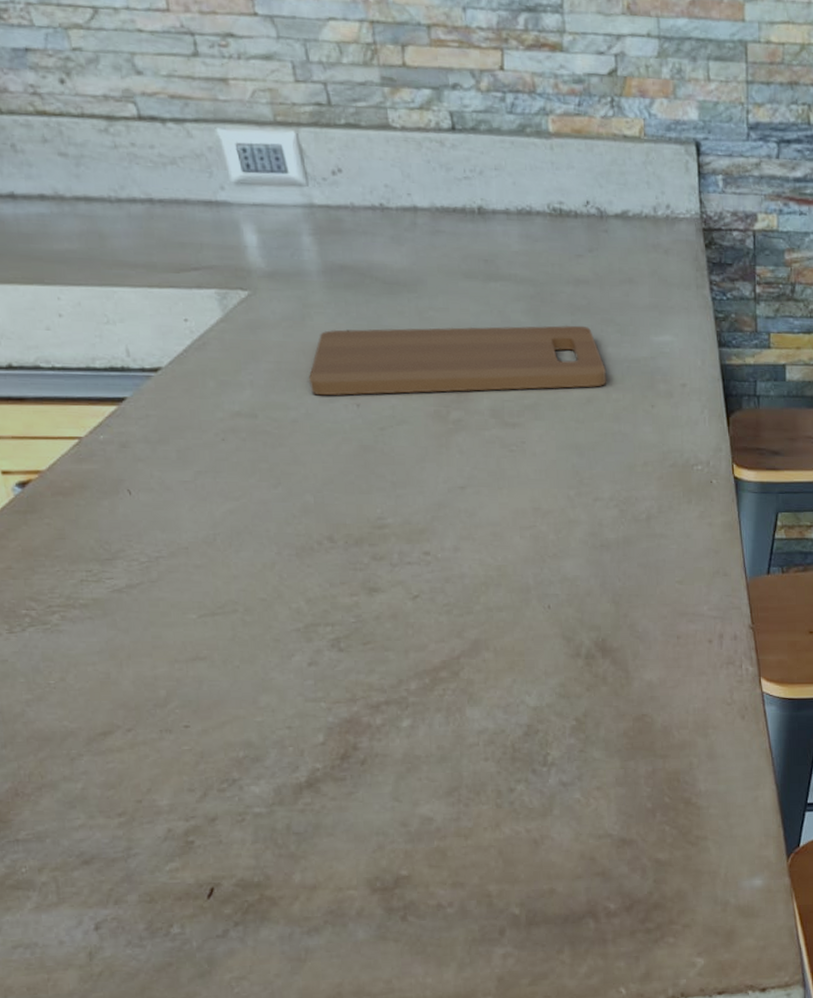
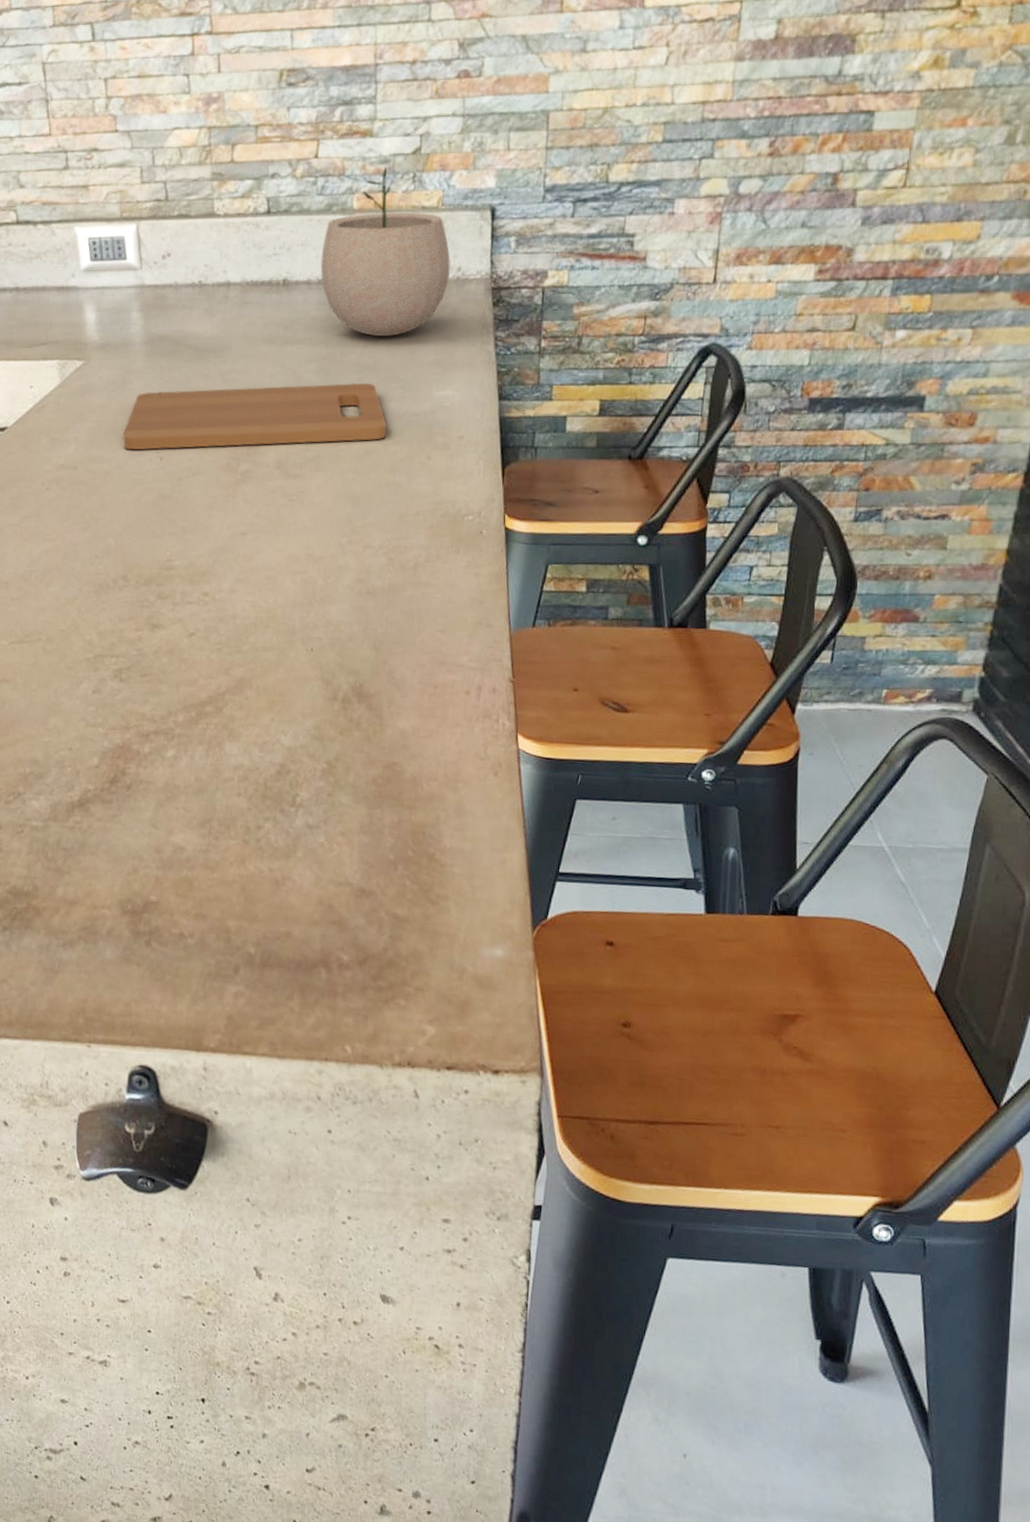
plant pot: none [518,87,659,276] -> present [320,166,451,336]

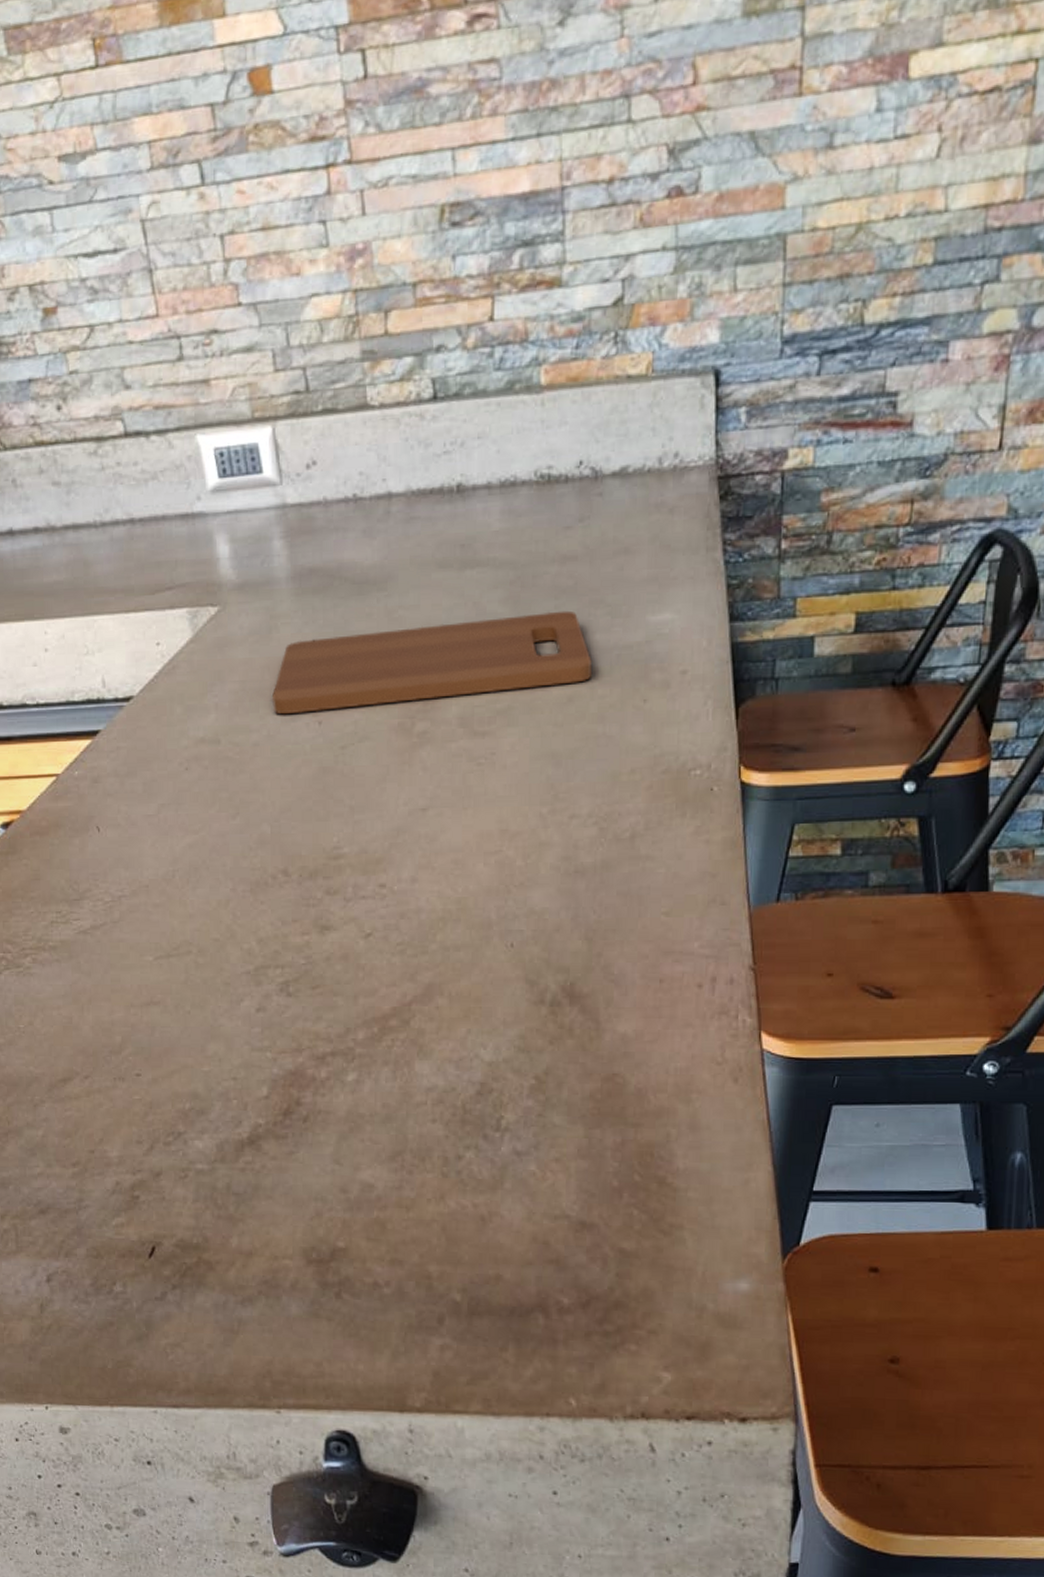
plant pot: present [320,166,451,336] -> none [502,325,666,550]

